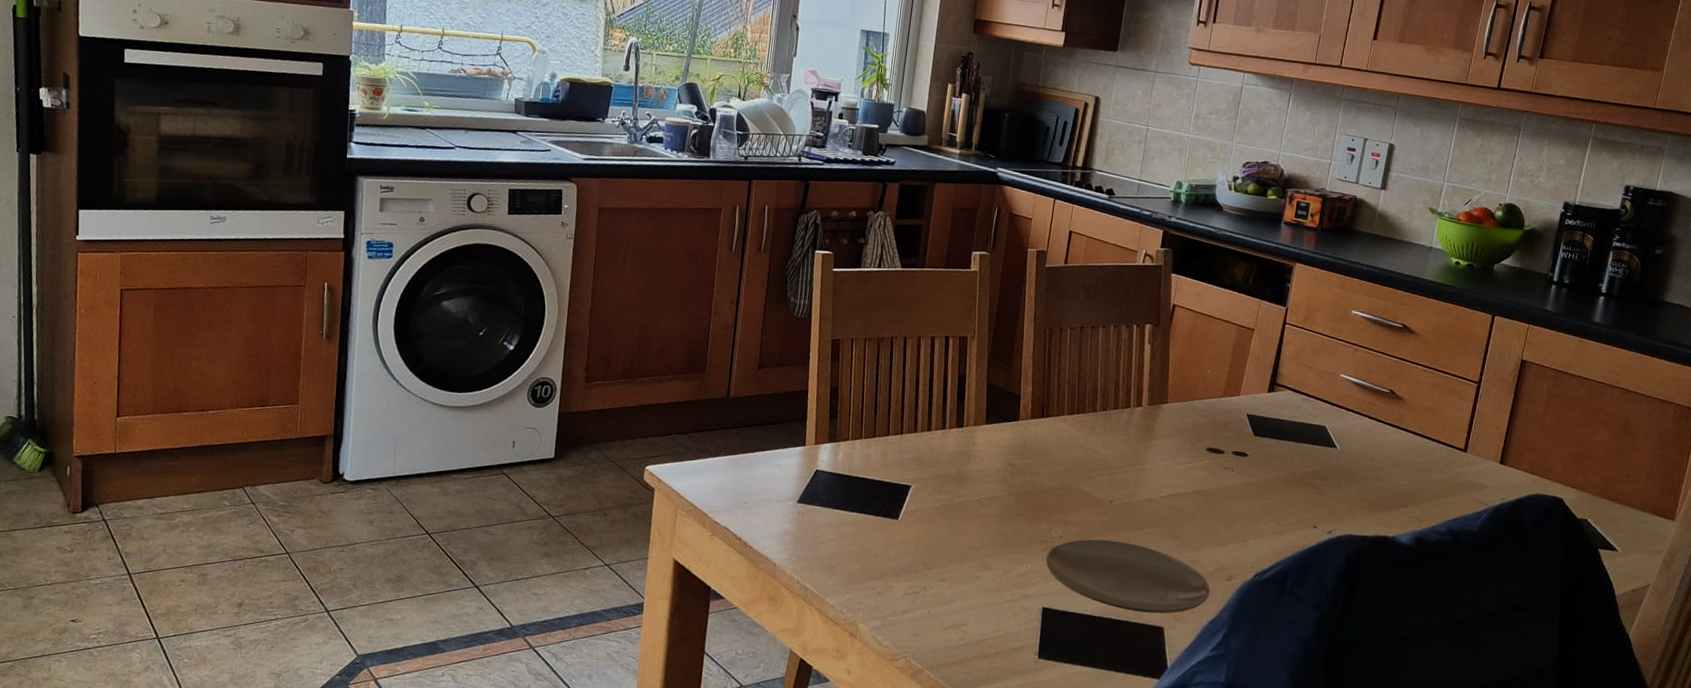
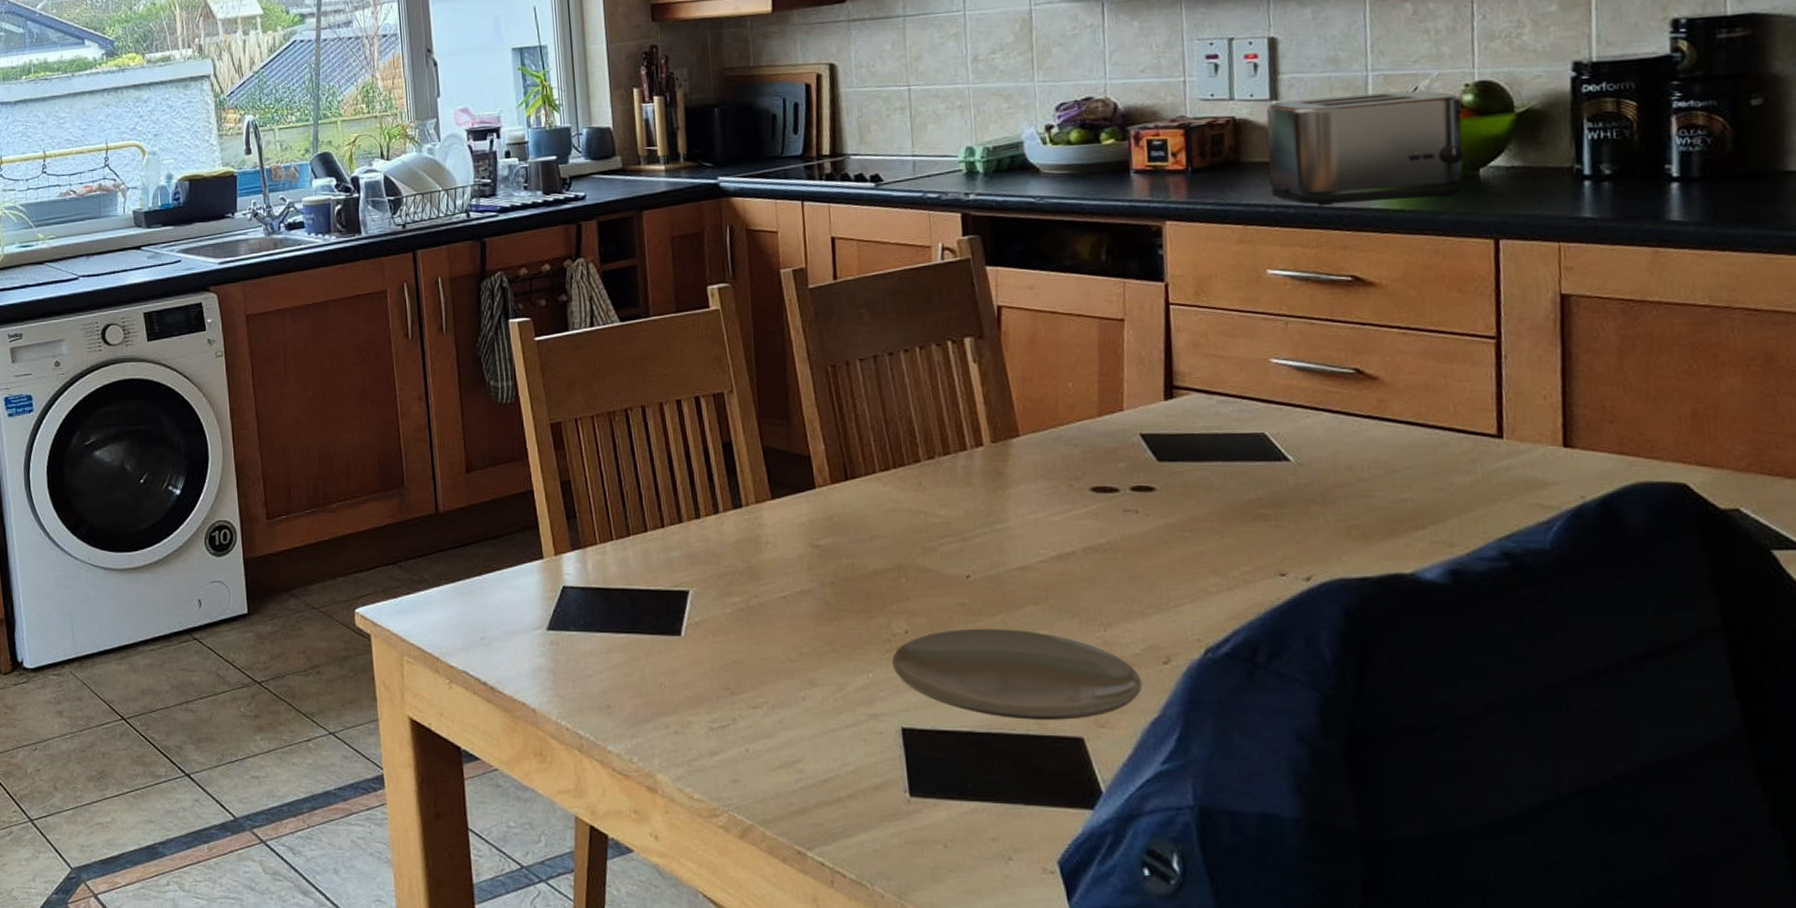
toaster: none [1367,191,1495,281] -> present [1266,90,1464,207]

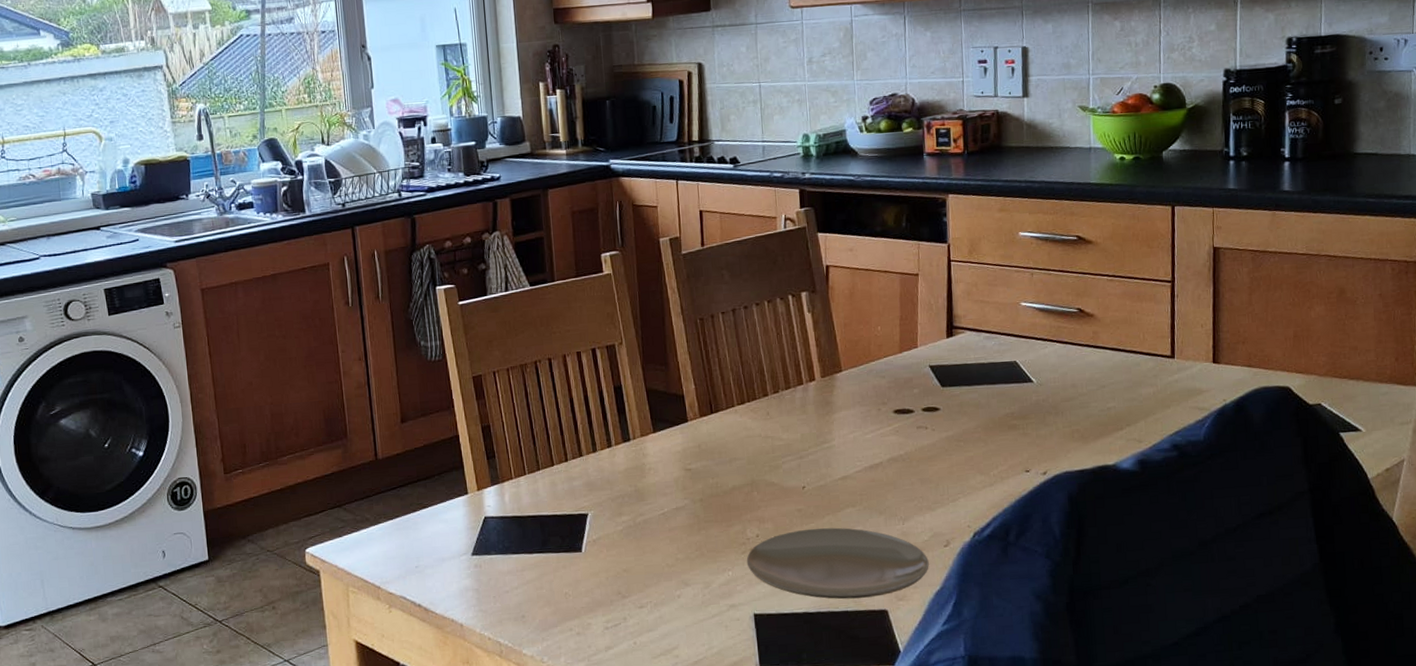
toaster: present [1266,90,1464,207] -> none [1020,90,1153,182]

